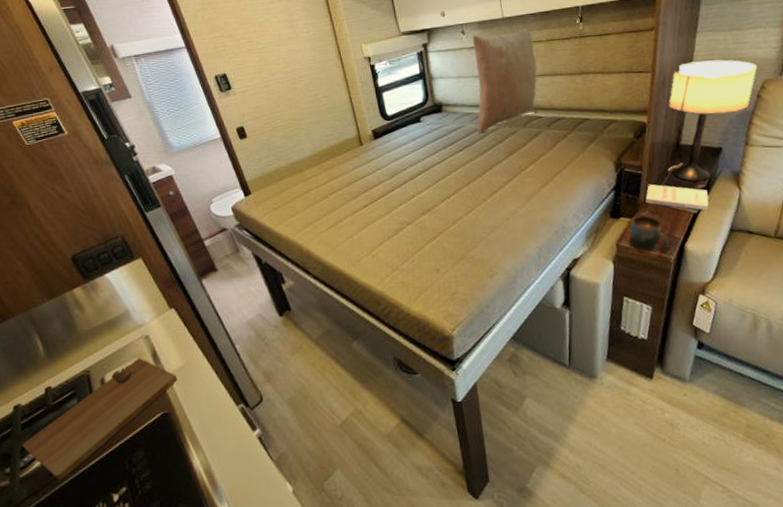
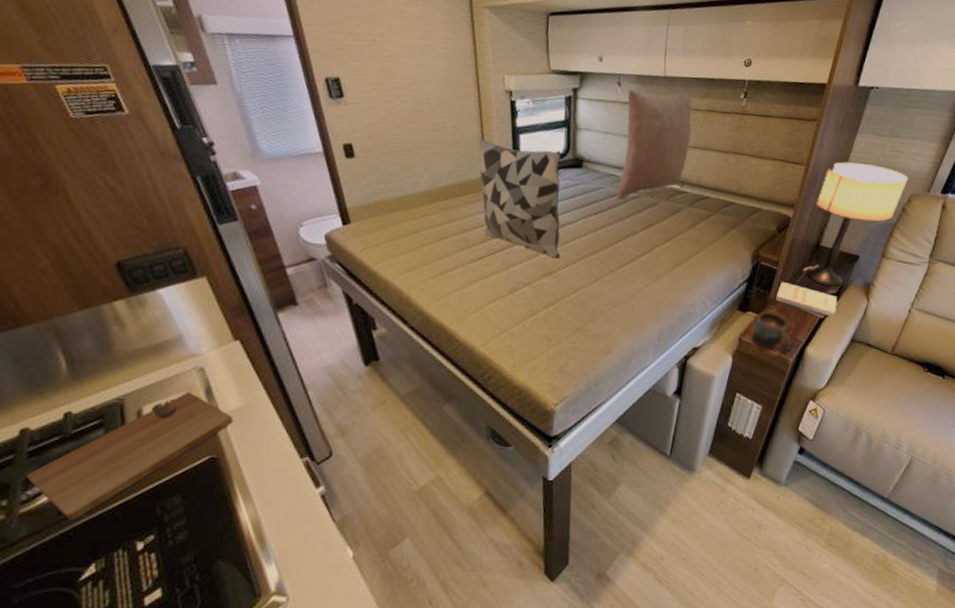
pillow: none [349,100,435,196] -> present [479,138,561,259]

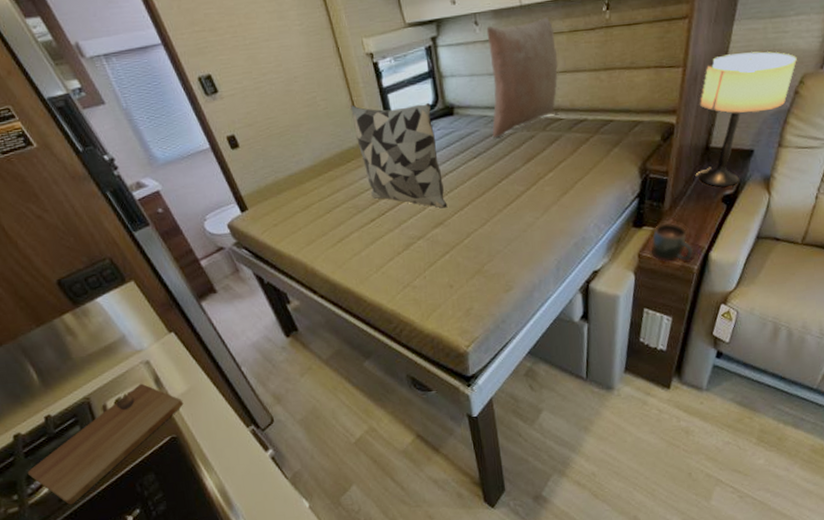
books: present [776,281,839,319] -> none [670,190,738,221]

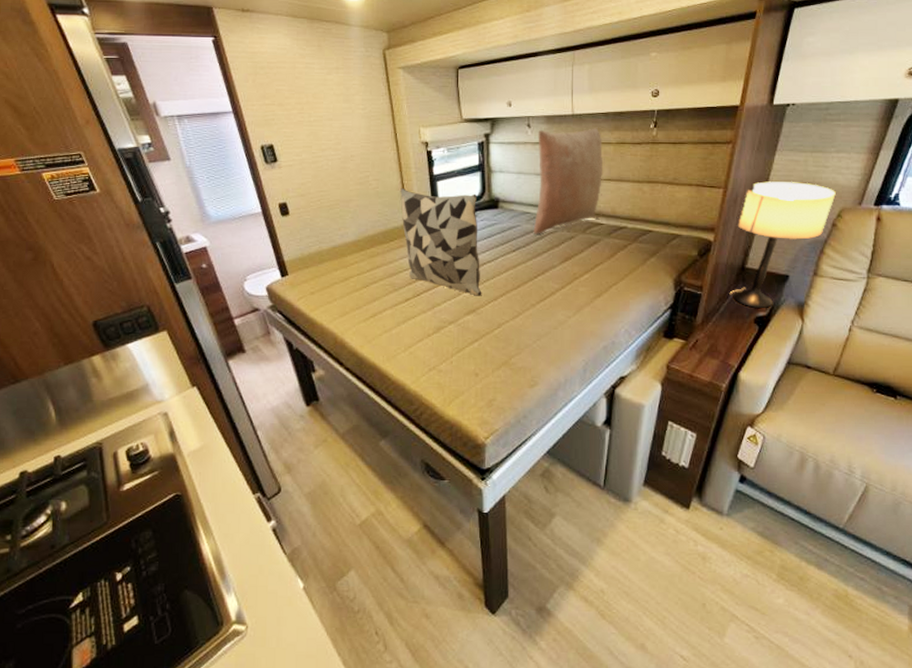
cutting board: present [27,383,184,505] -> none [25,435,194,554]
mug: present [651,223,693,262] -> none [681,337,722,378]

